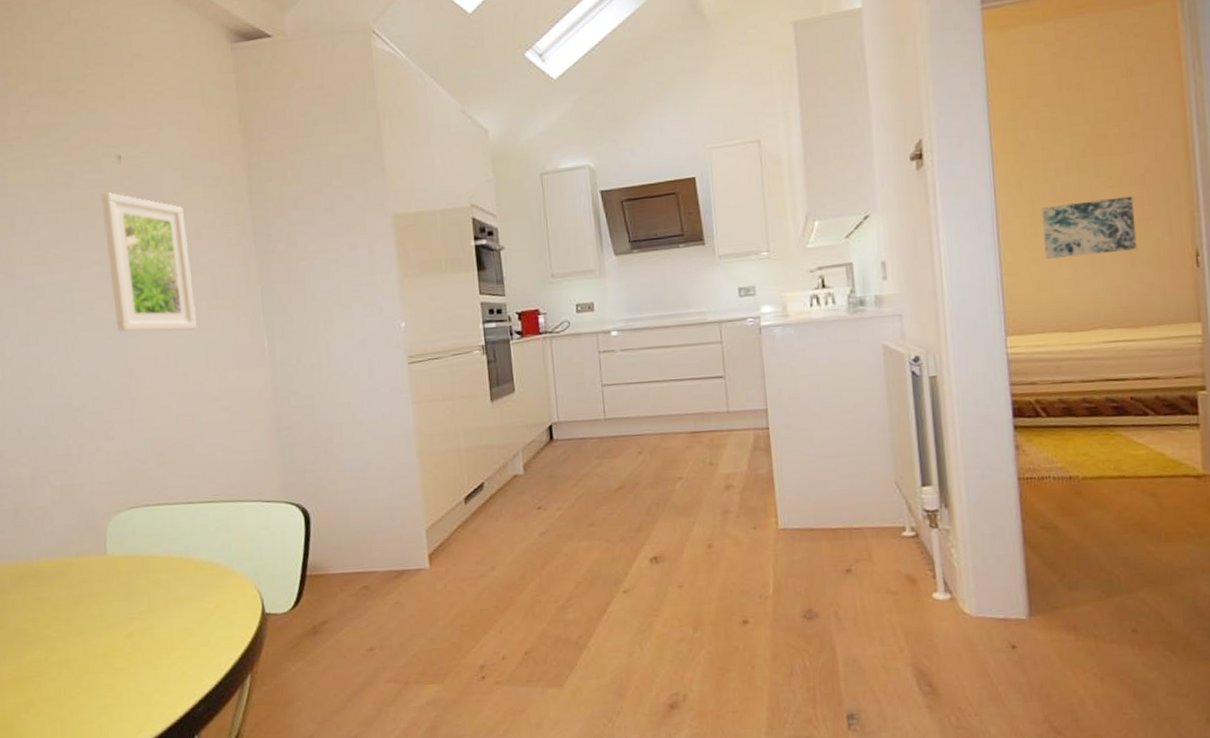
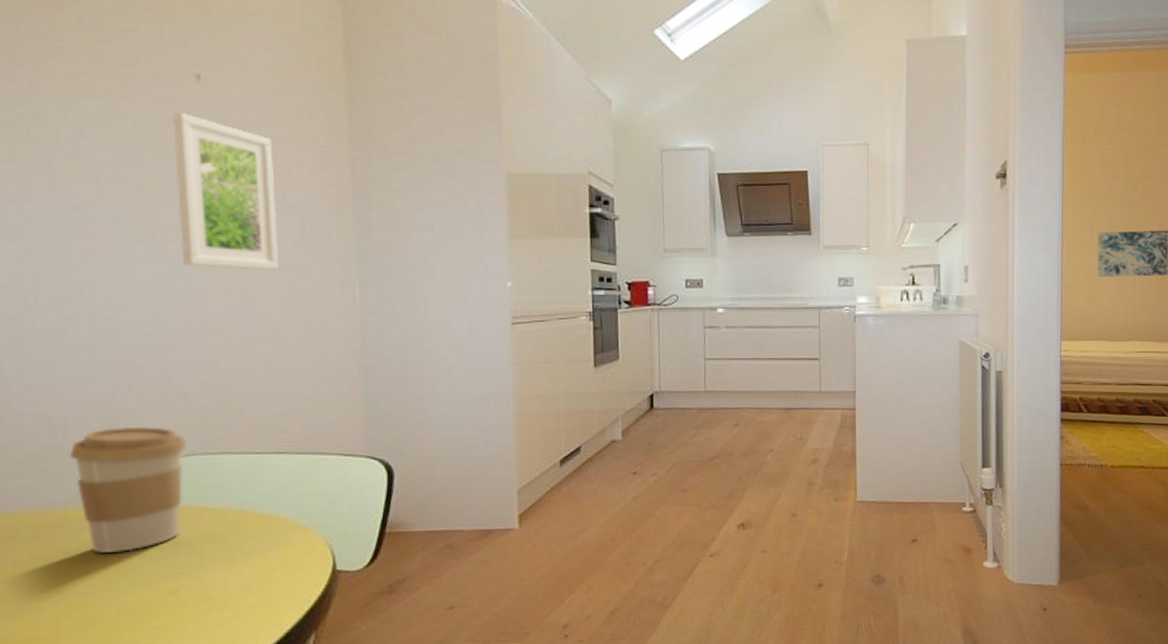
coffee cup: none [39,482,132,600] -> present [70,426,187,553]

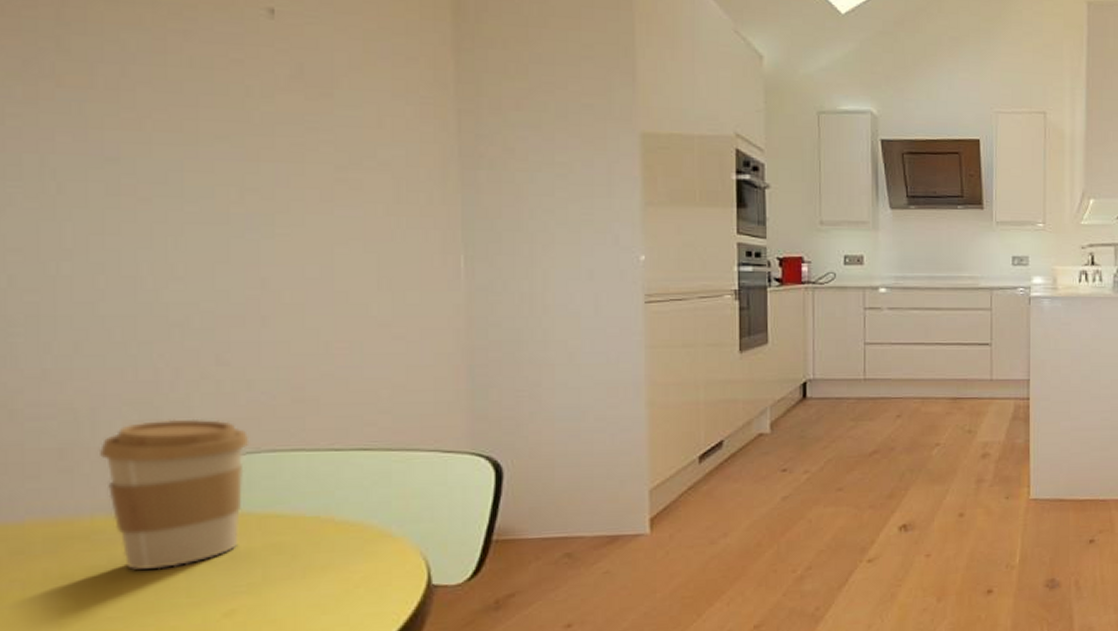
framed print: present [173,113,278,270] -> none [239,52,367,238]

